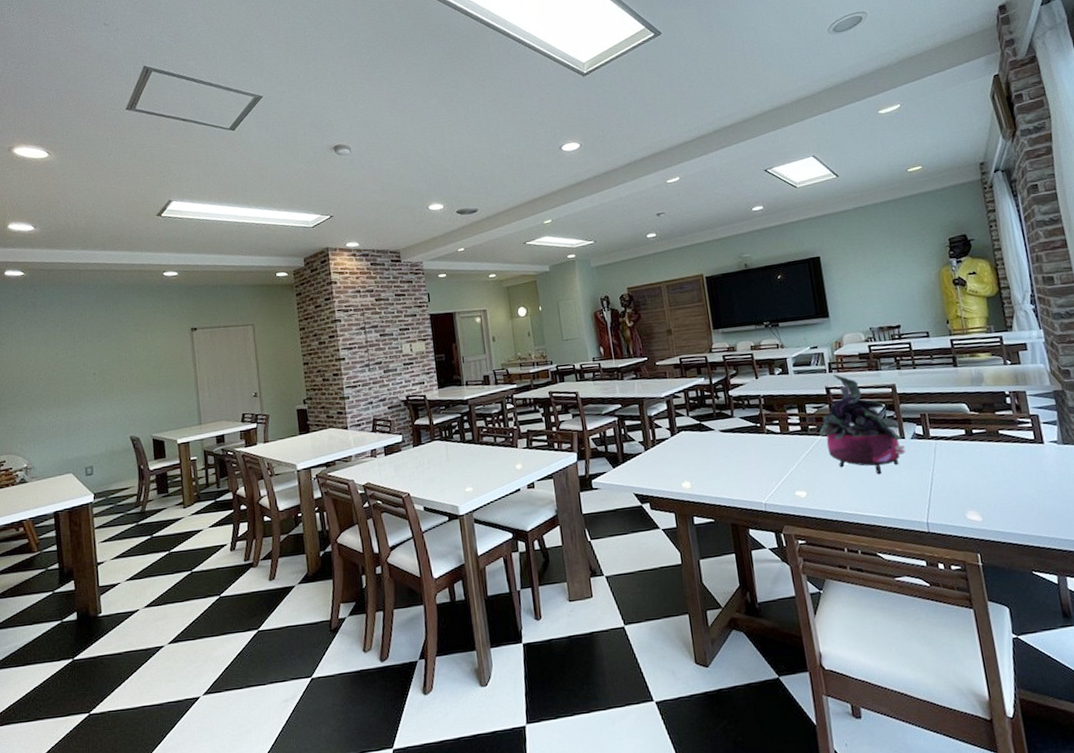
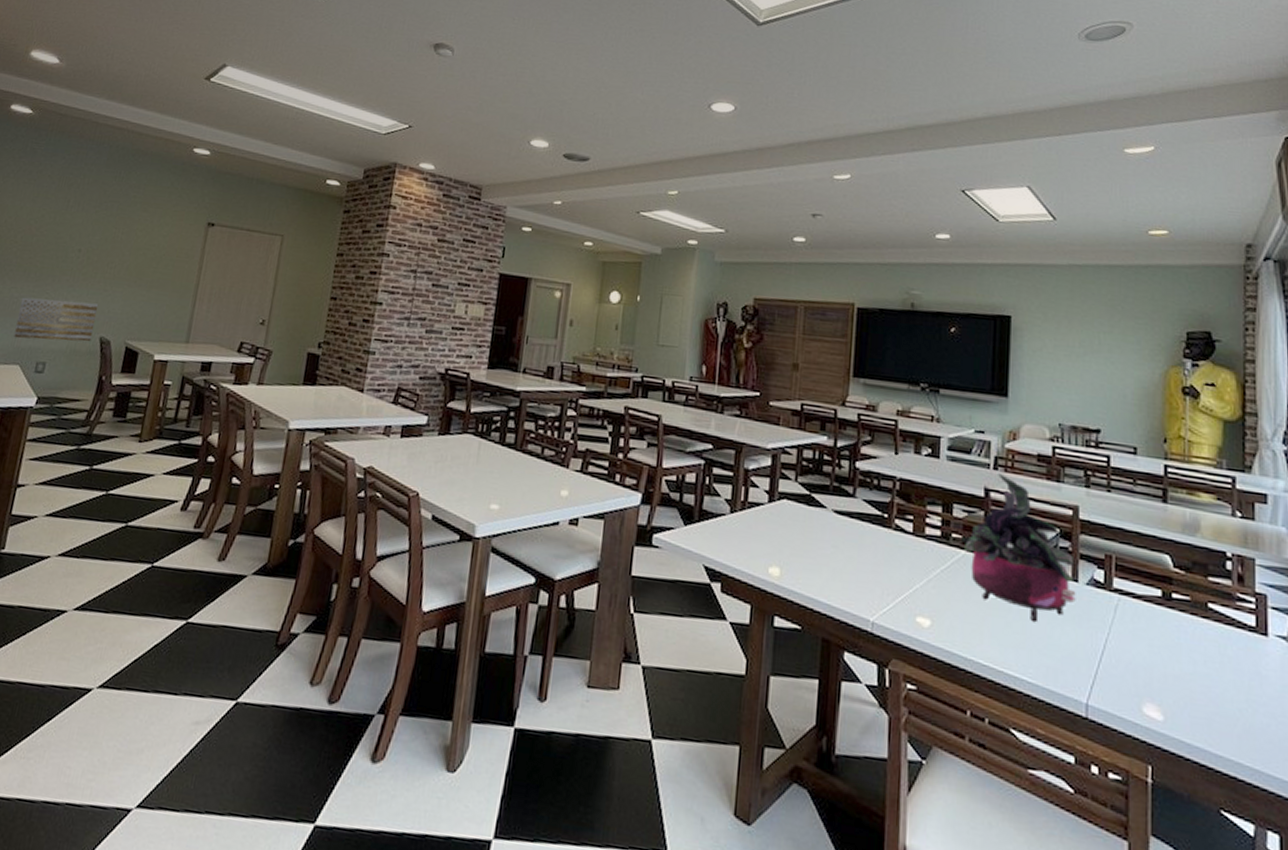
wall art: none [58,412,124,454] -> present [14,297,99,342]

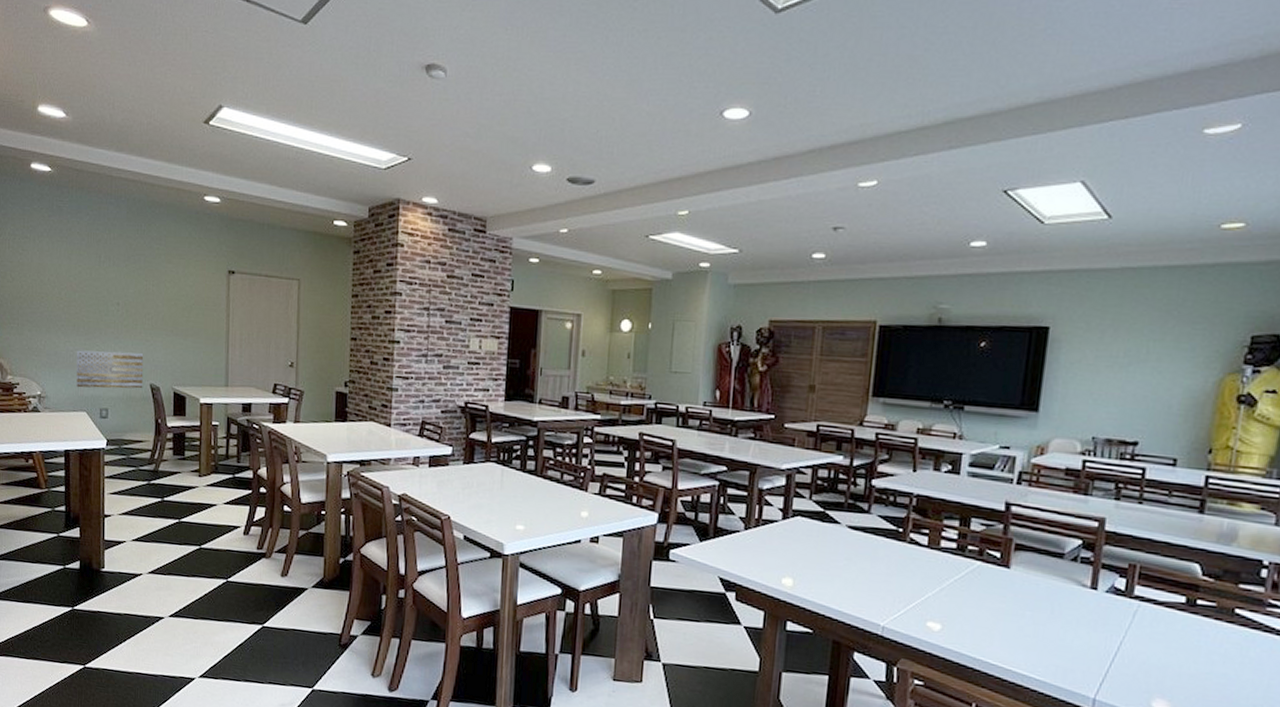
potted plant: present [962,473,1076,623] -> none [978,488,1096,627]

